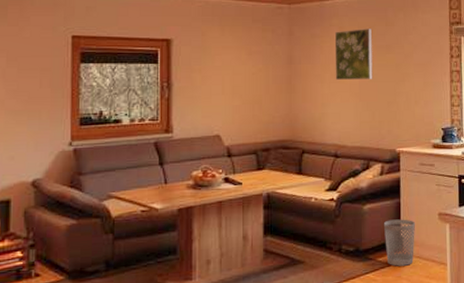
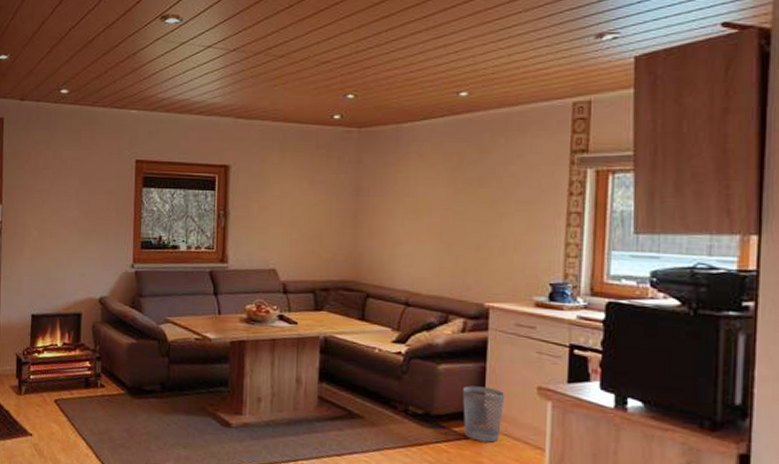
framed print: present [334,29,373,80] -> none [410,157,461,218]

